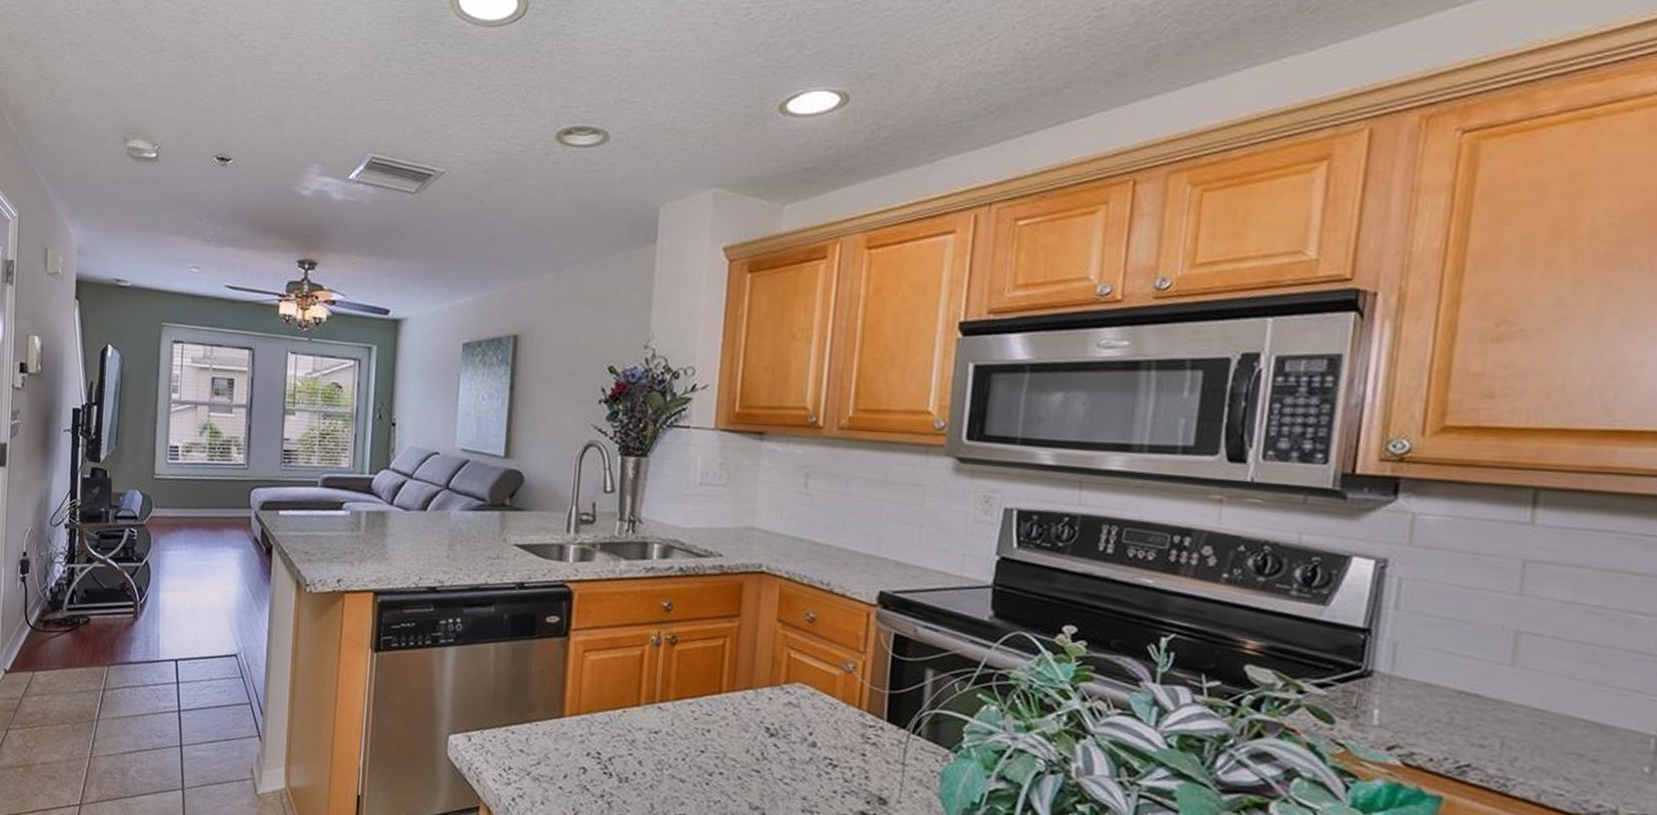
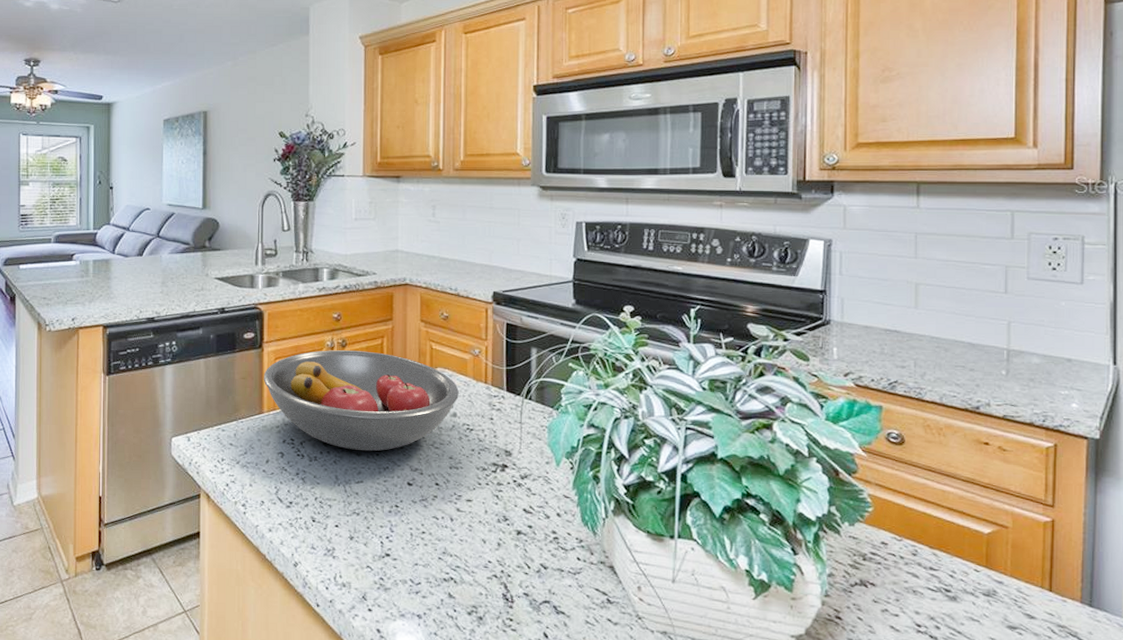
fruit bowl: none [567,646,822,780] -> present [263,350,459,452]

